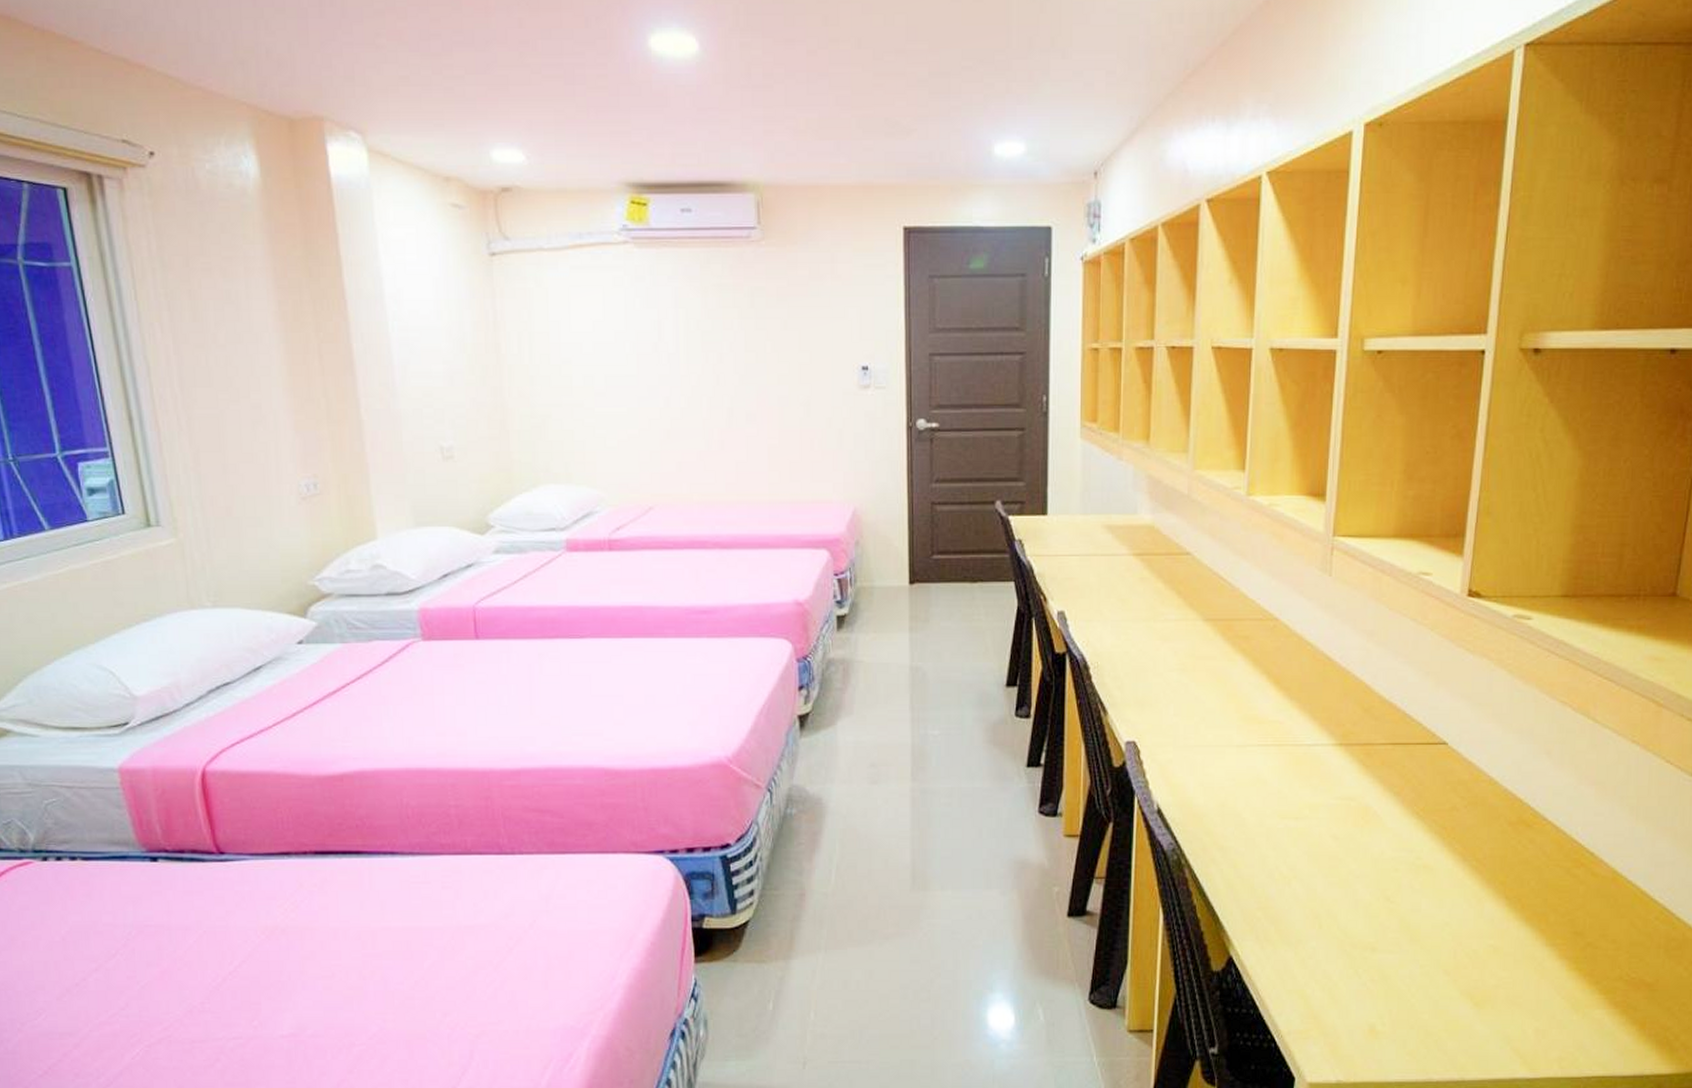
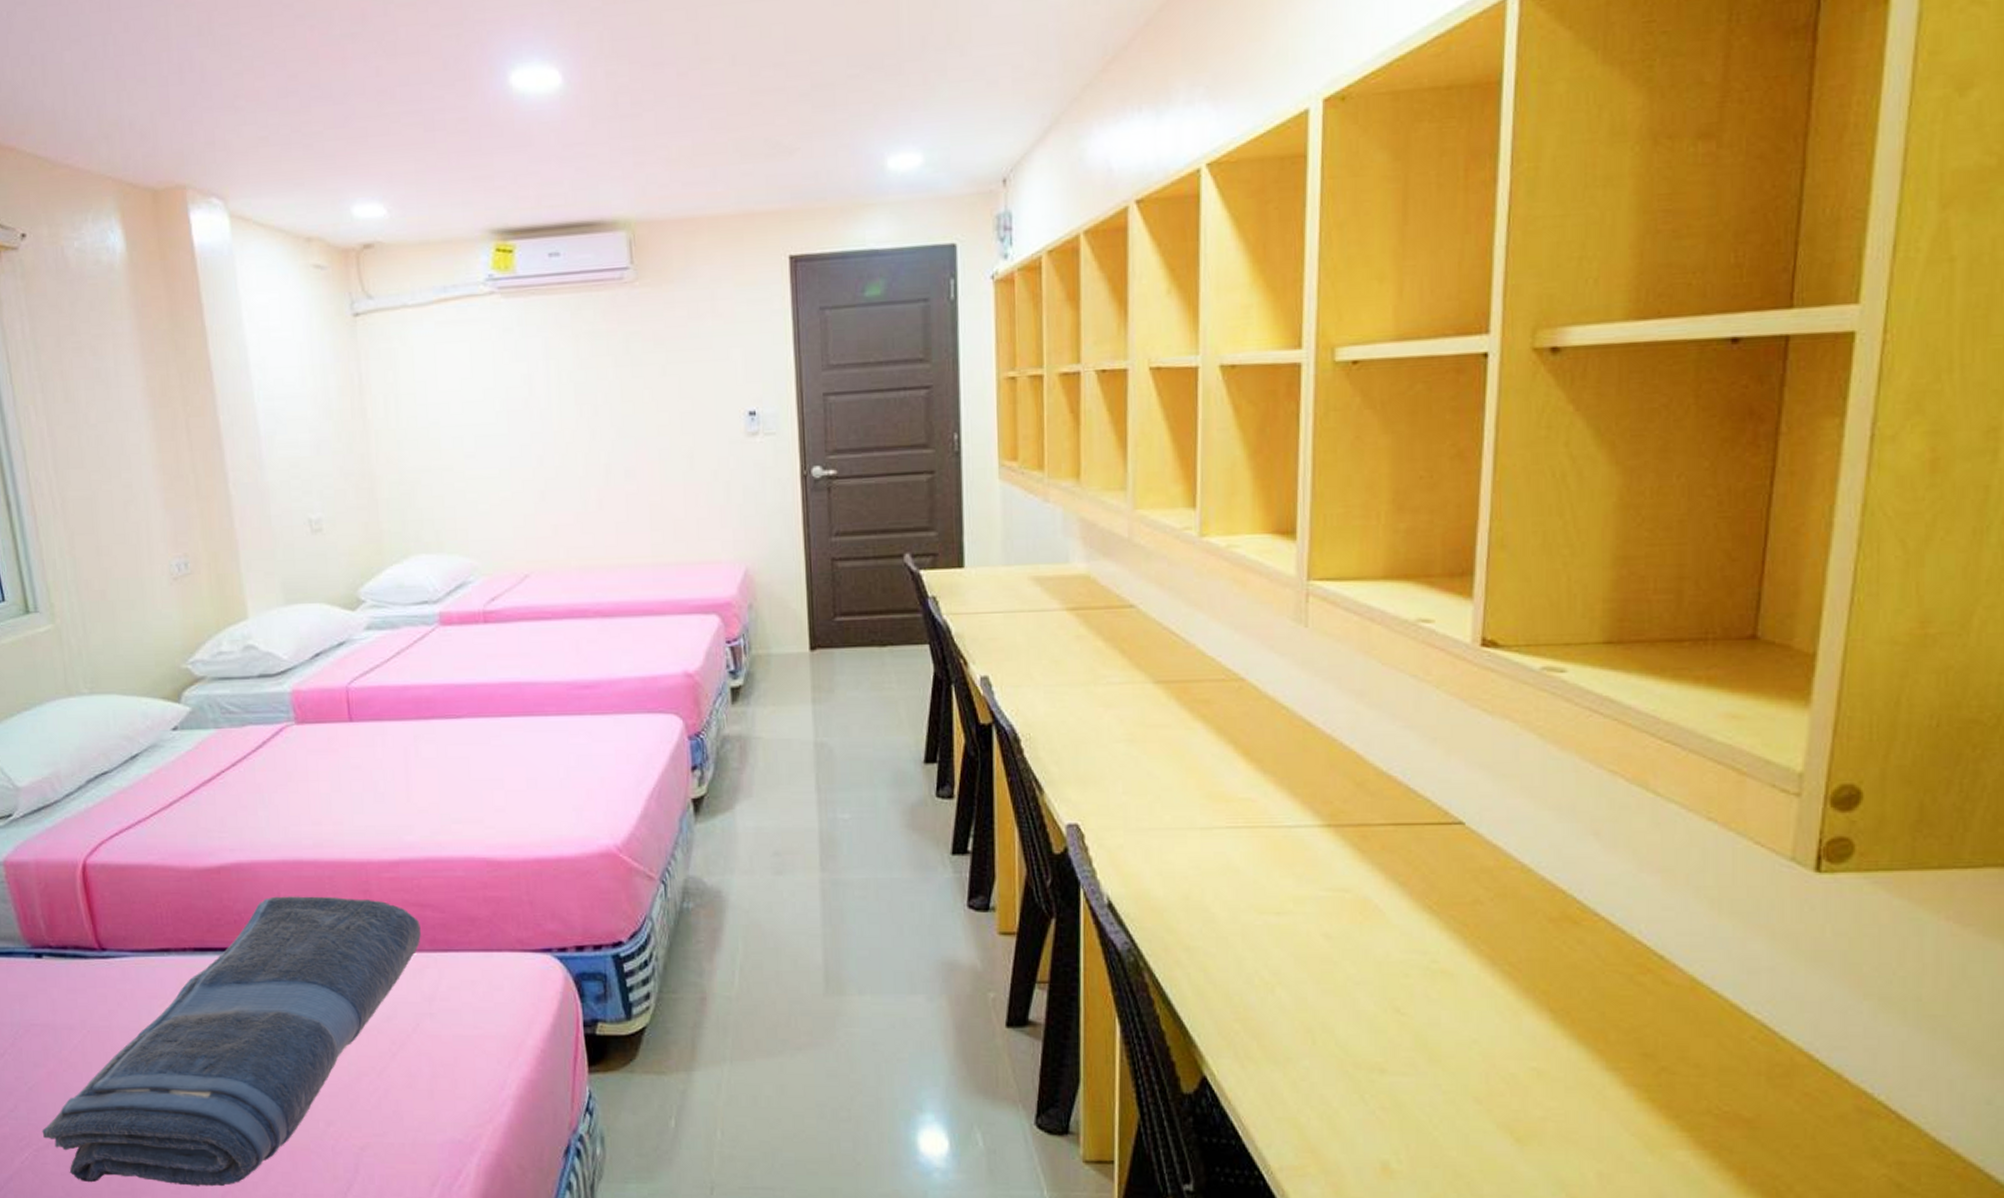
towel: none [154,802,540,1076] -> present [42,896,421,1187]

